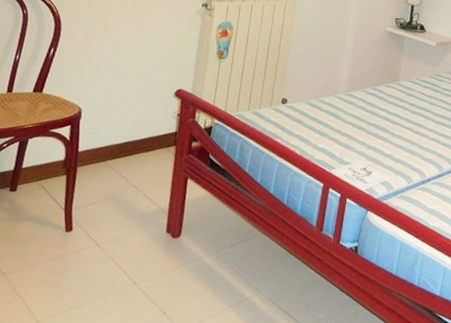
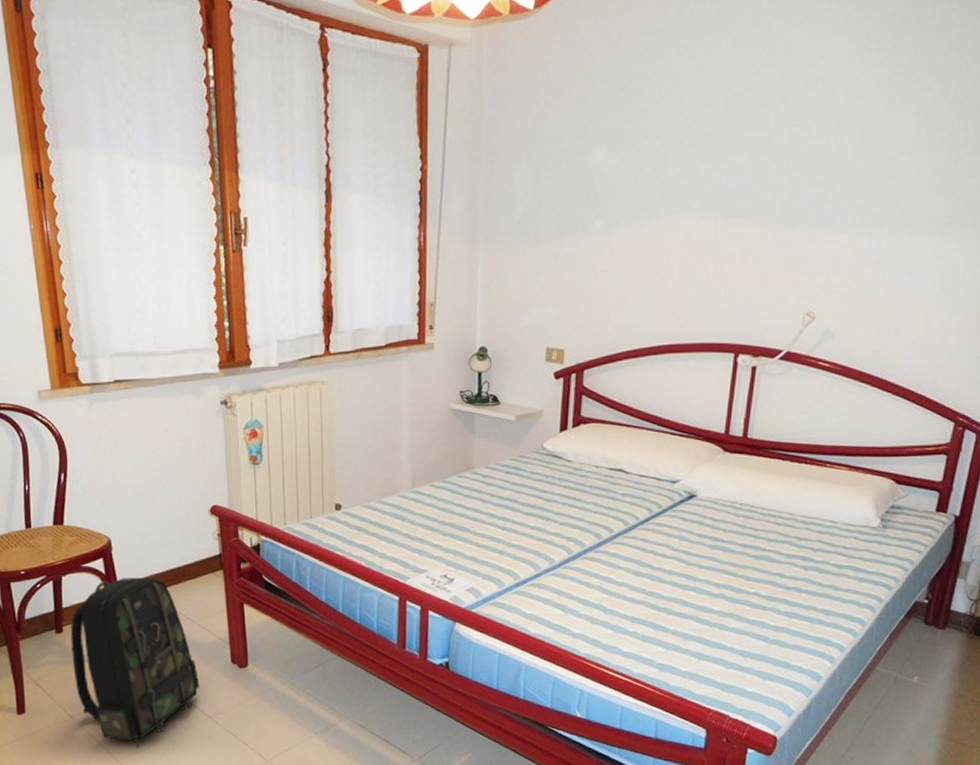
backpack: none [15,145,134,311] -> present [70,577,200,749]

